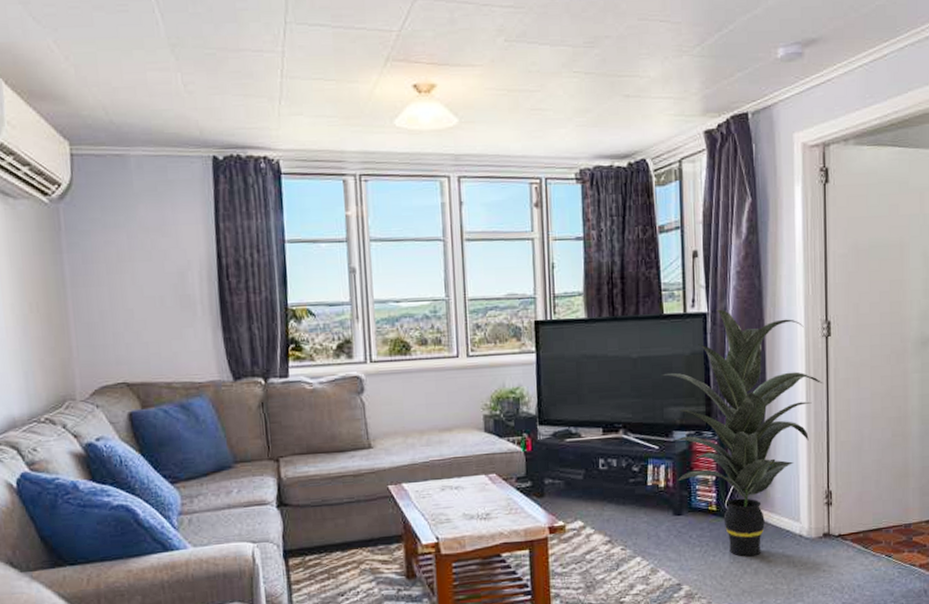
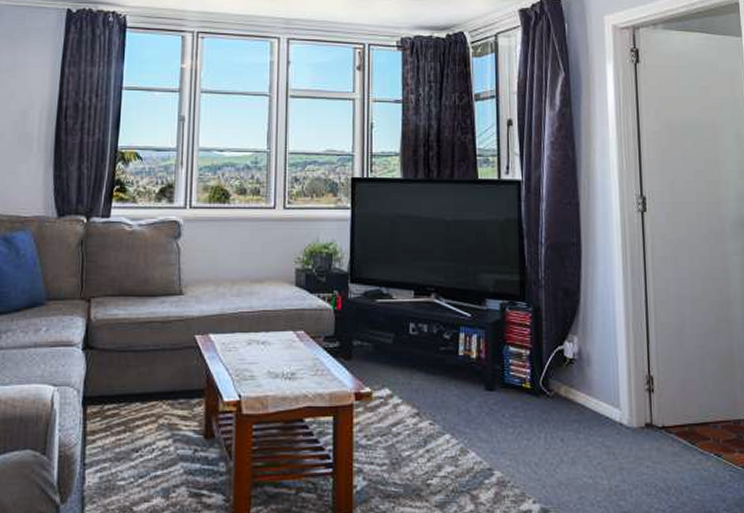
indoor plant: present [661,309,823,556] -> none [474,177,640,442]

